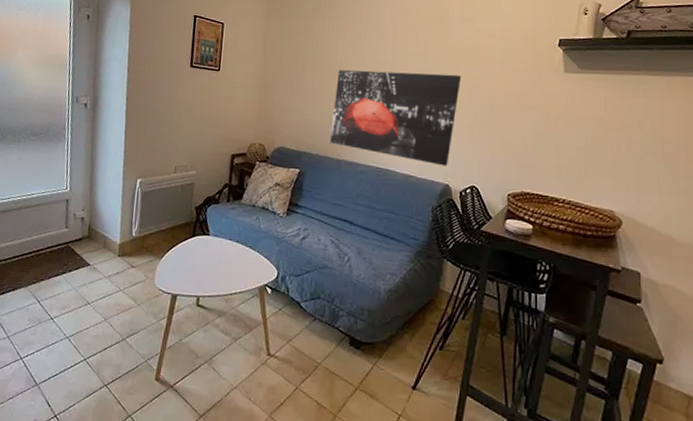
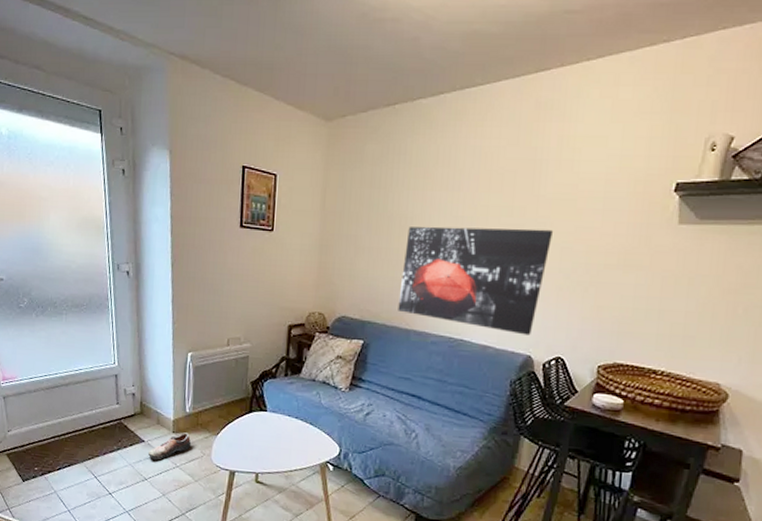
shoe: none [93,256,135,284] -> present [148,432,191,460]

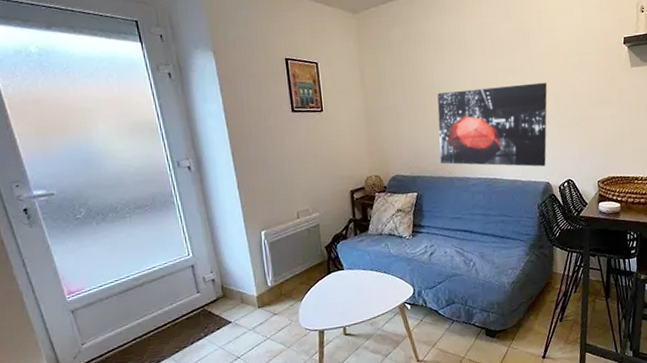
shoe: present [148,432,191,460] -> none [237,305,278,338]

